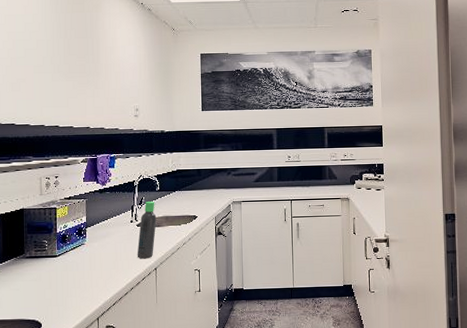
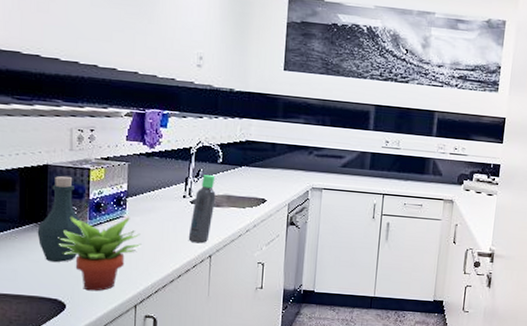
bottle: none [17,216,54,289] -> present [37,175,84,263]
succulent plant: none [33,243,100,310] -> present [58,216,142,292]

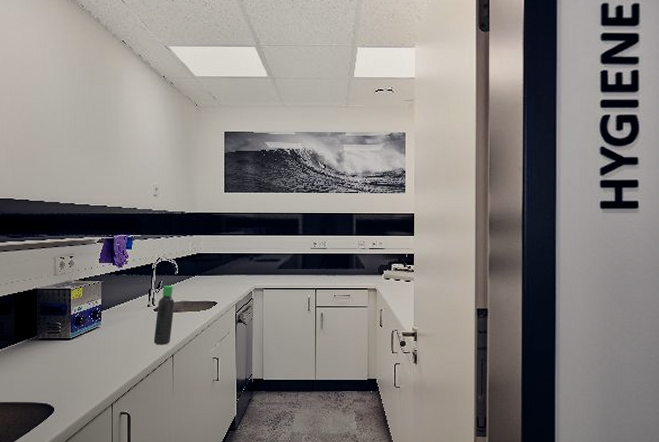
bottle: present [37,175,84,263] -> none [29,297,68,372]
succulent plant: present [58,216,142,292] -> none [46,327,115,394]

